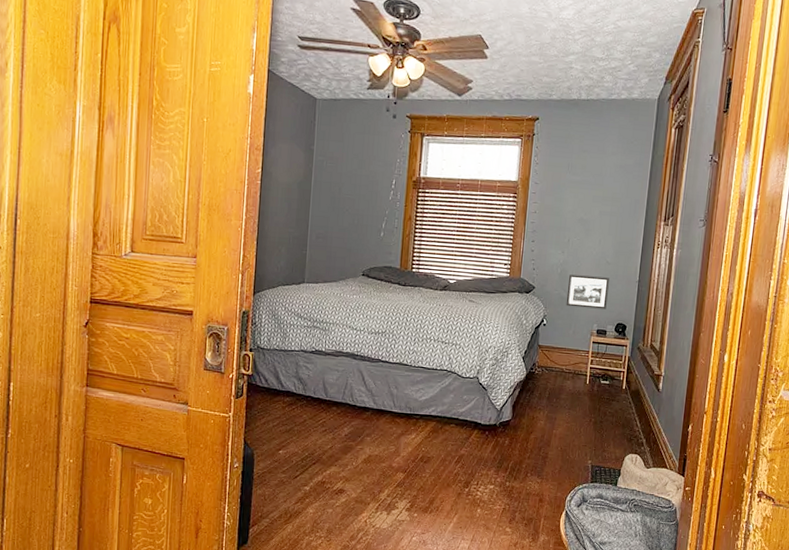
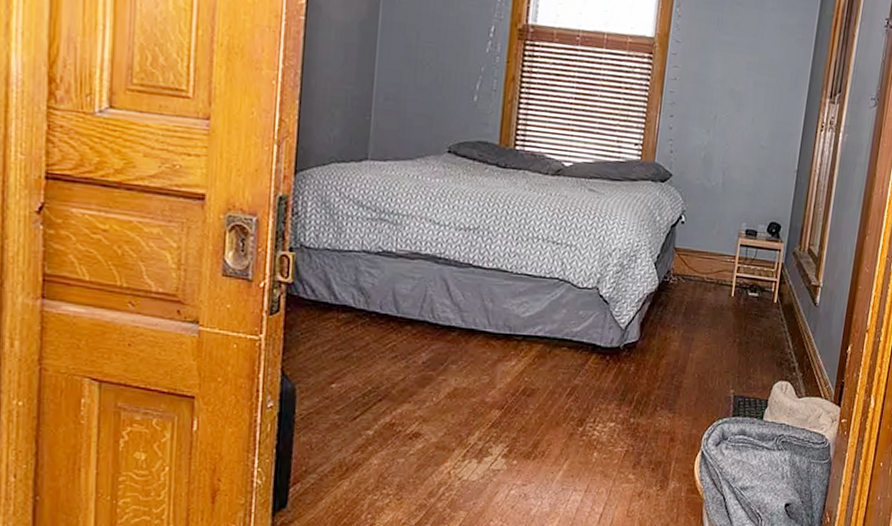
picture frame: present [566,274,609,310] -> none [709,160,763,205]

